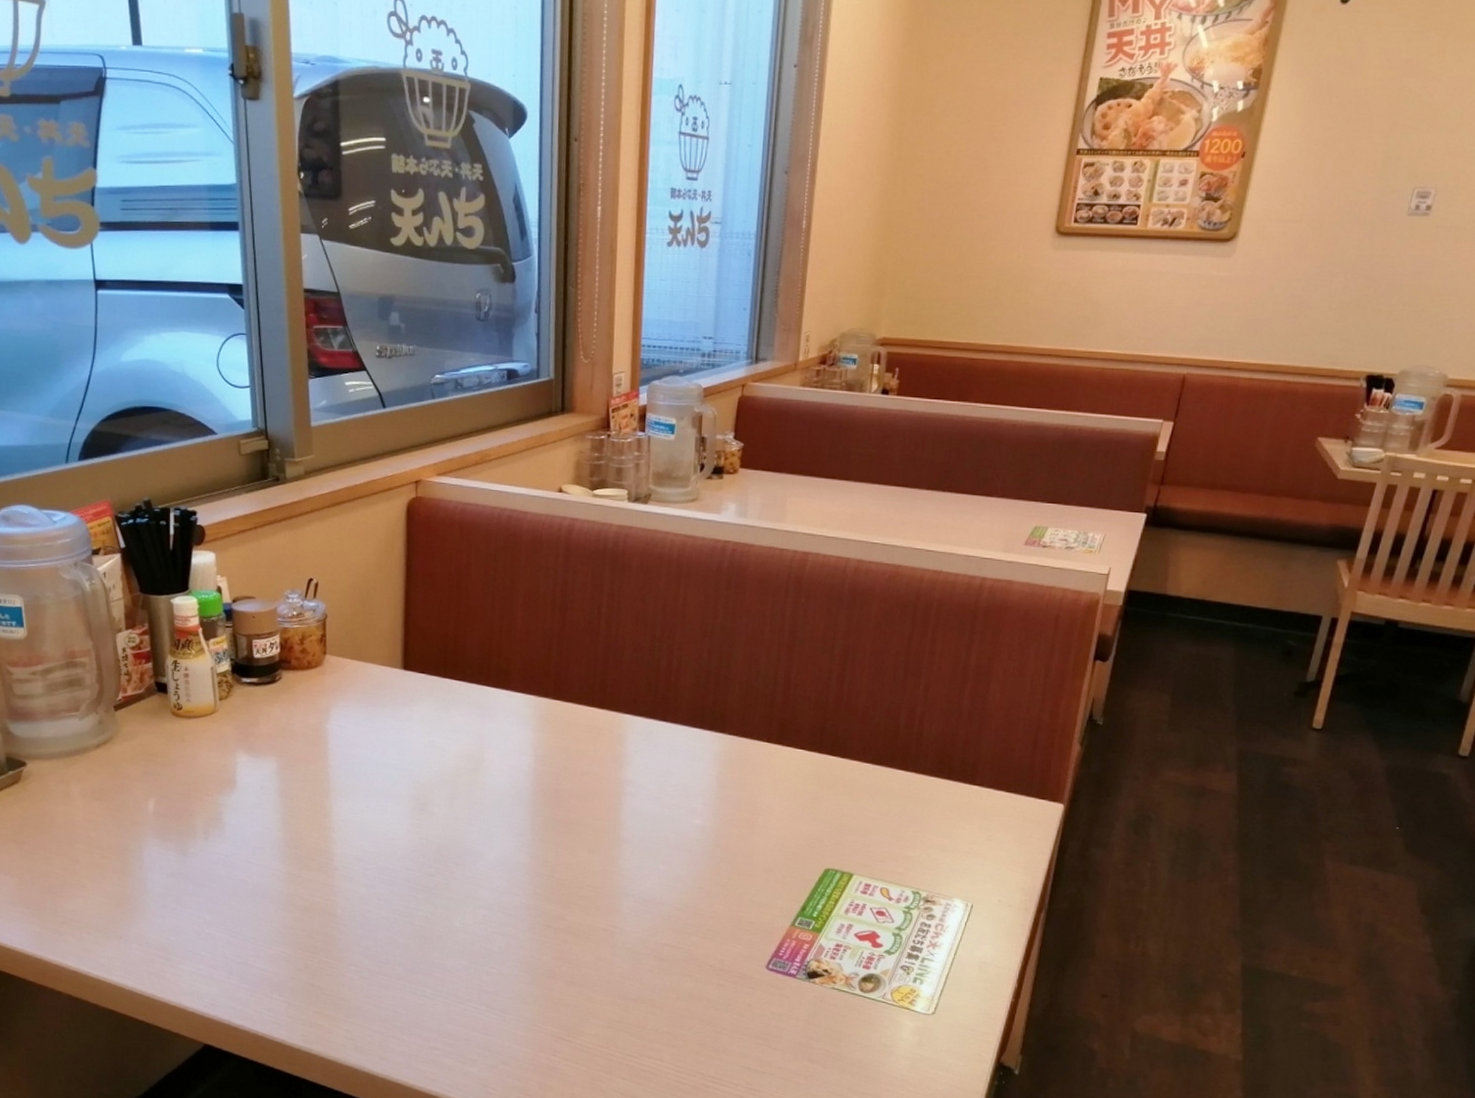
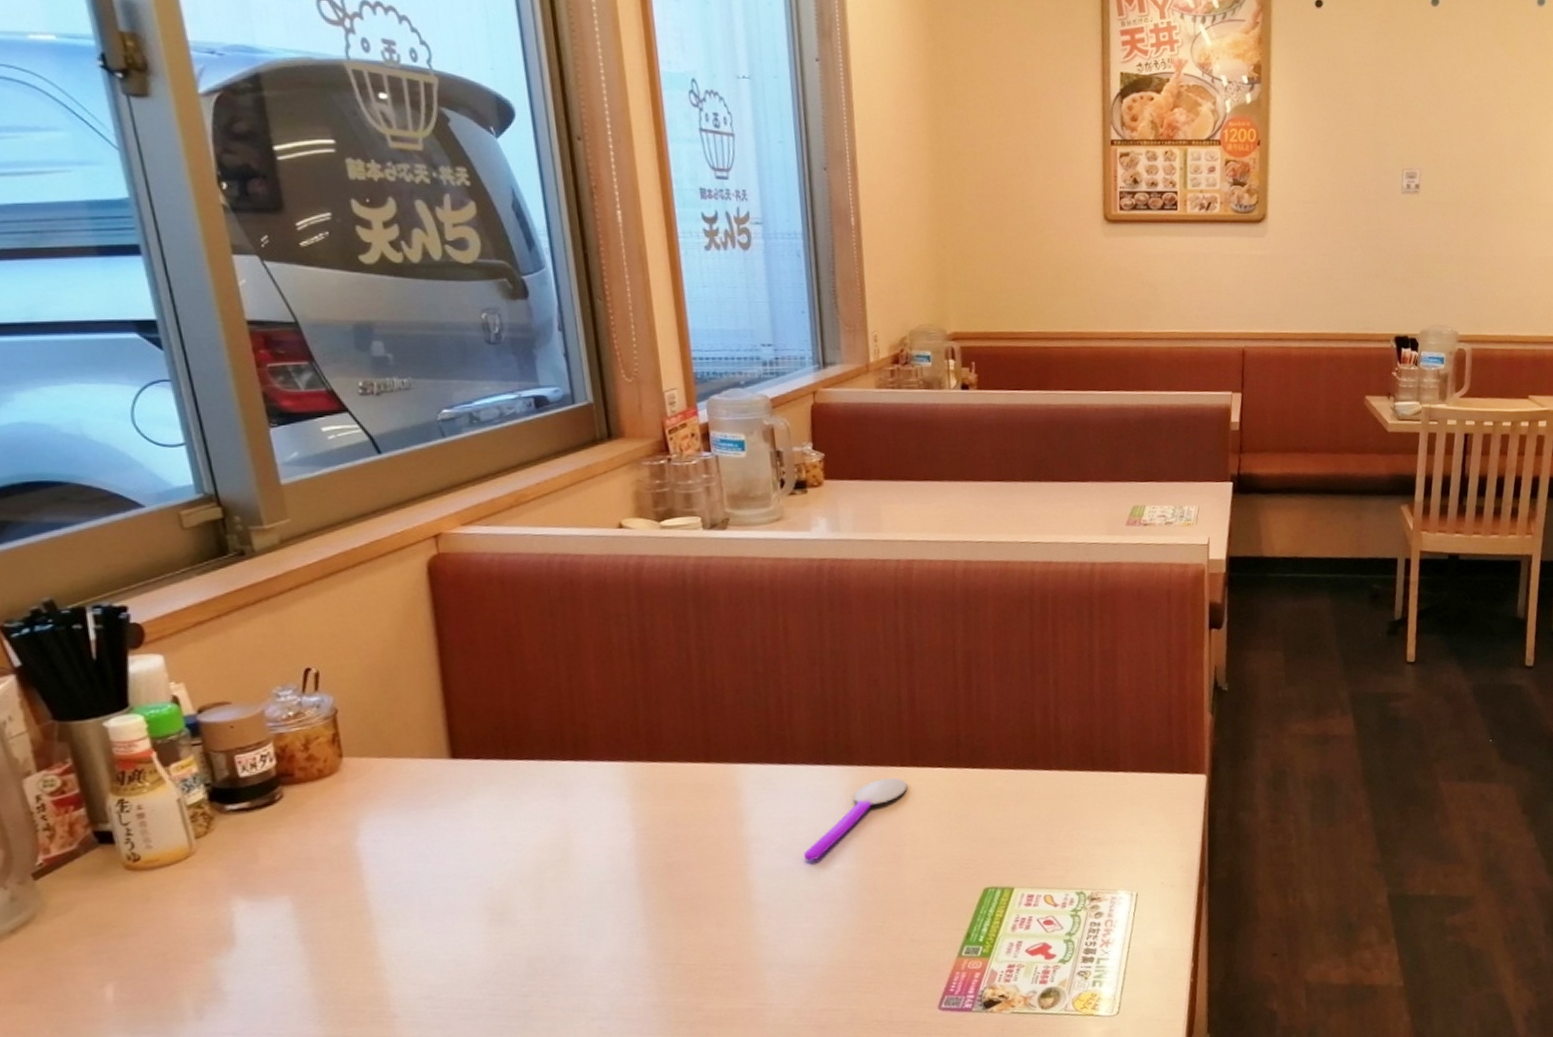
spoon: none [670,750,770,812] -> present [804,777,908,861]

